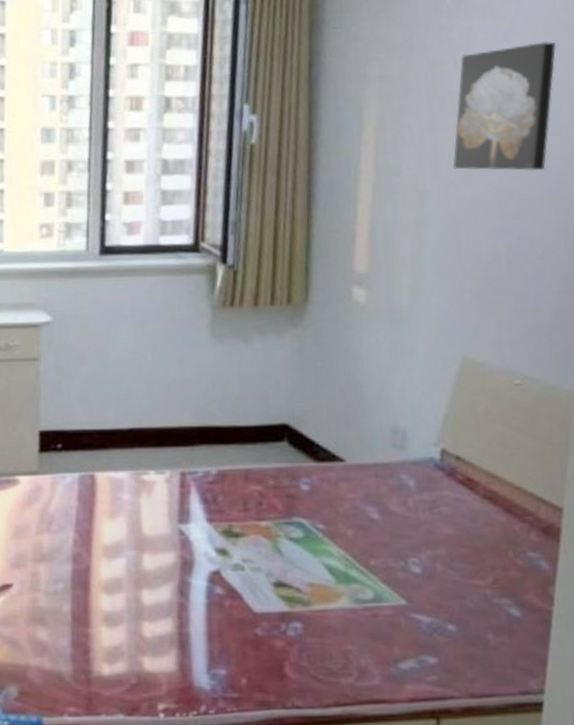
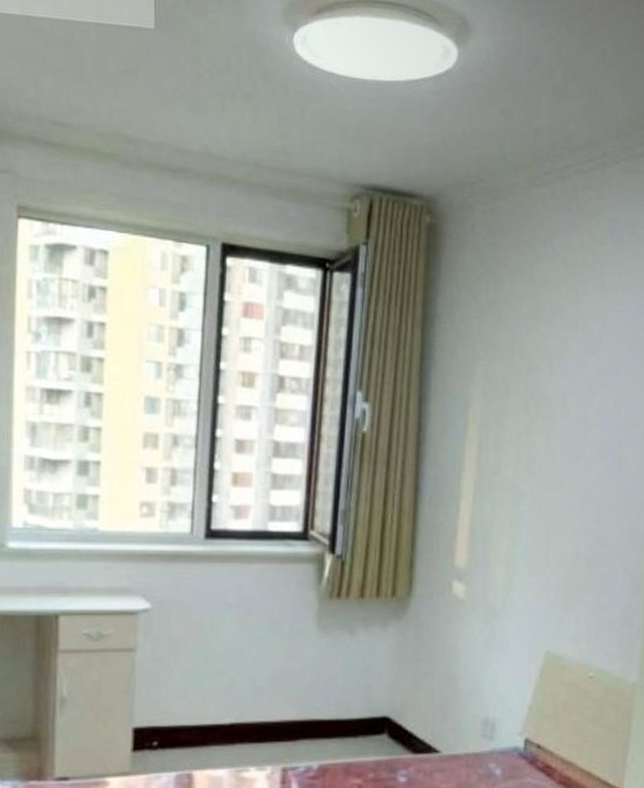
wall art: present [453,41,557,171] -> none [545,358,635,479]

